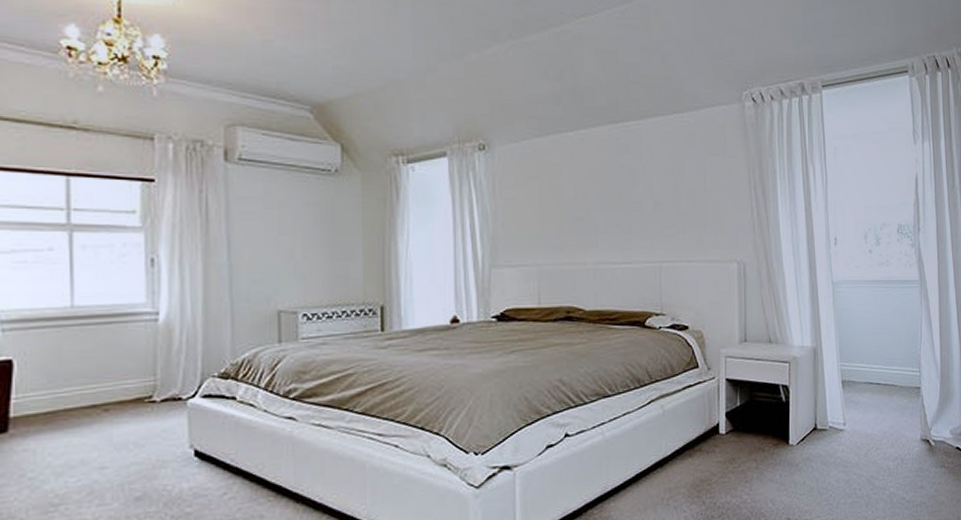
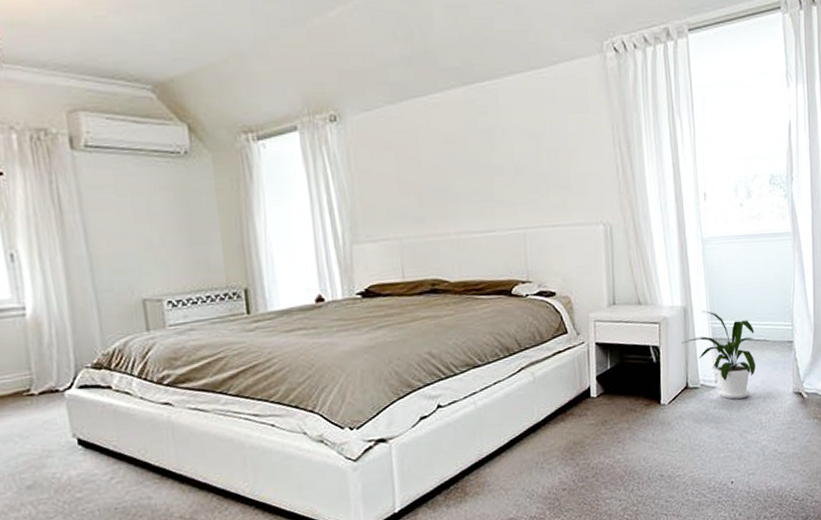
house plant: none [811,352,883,443] -> present [681,310,755,399]

